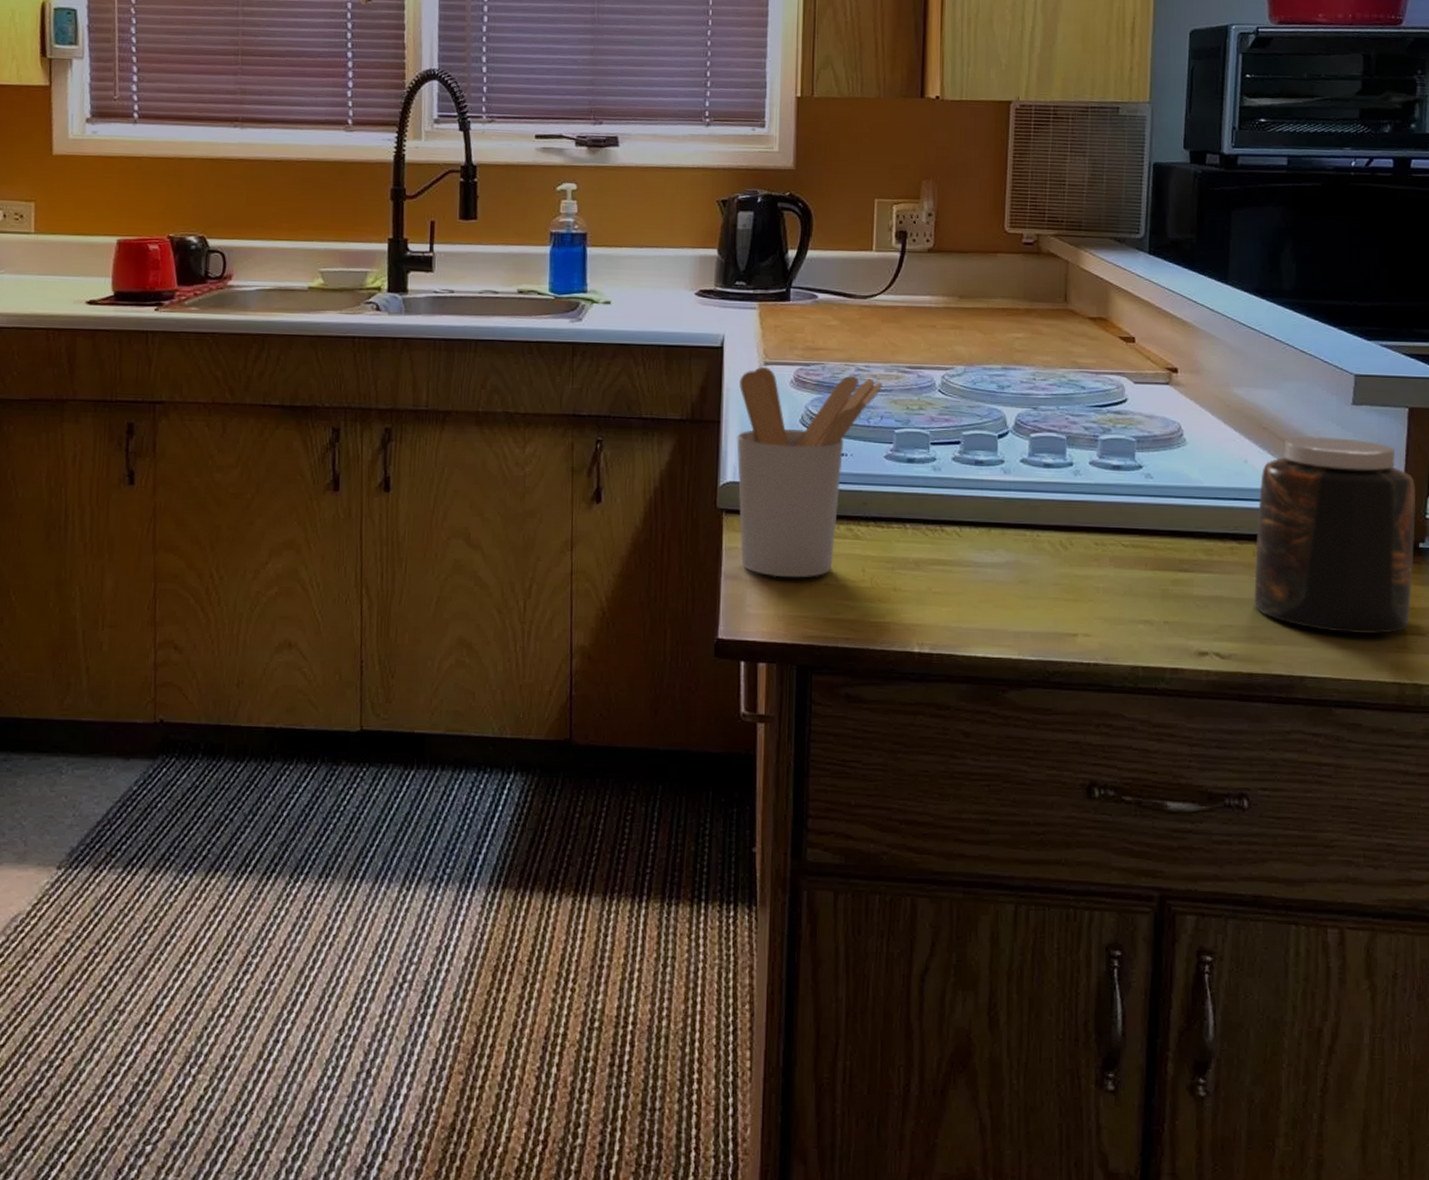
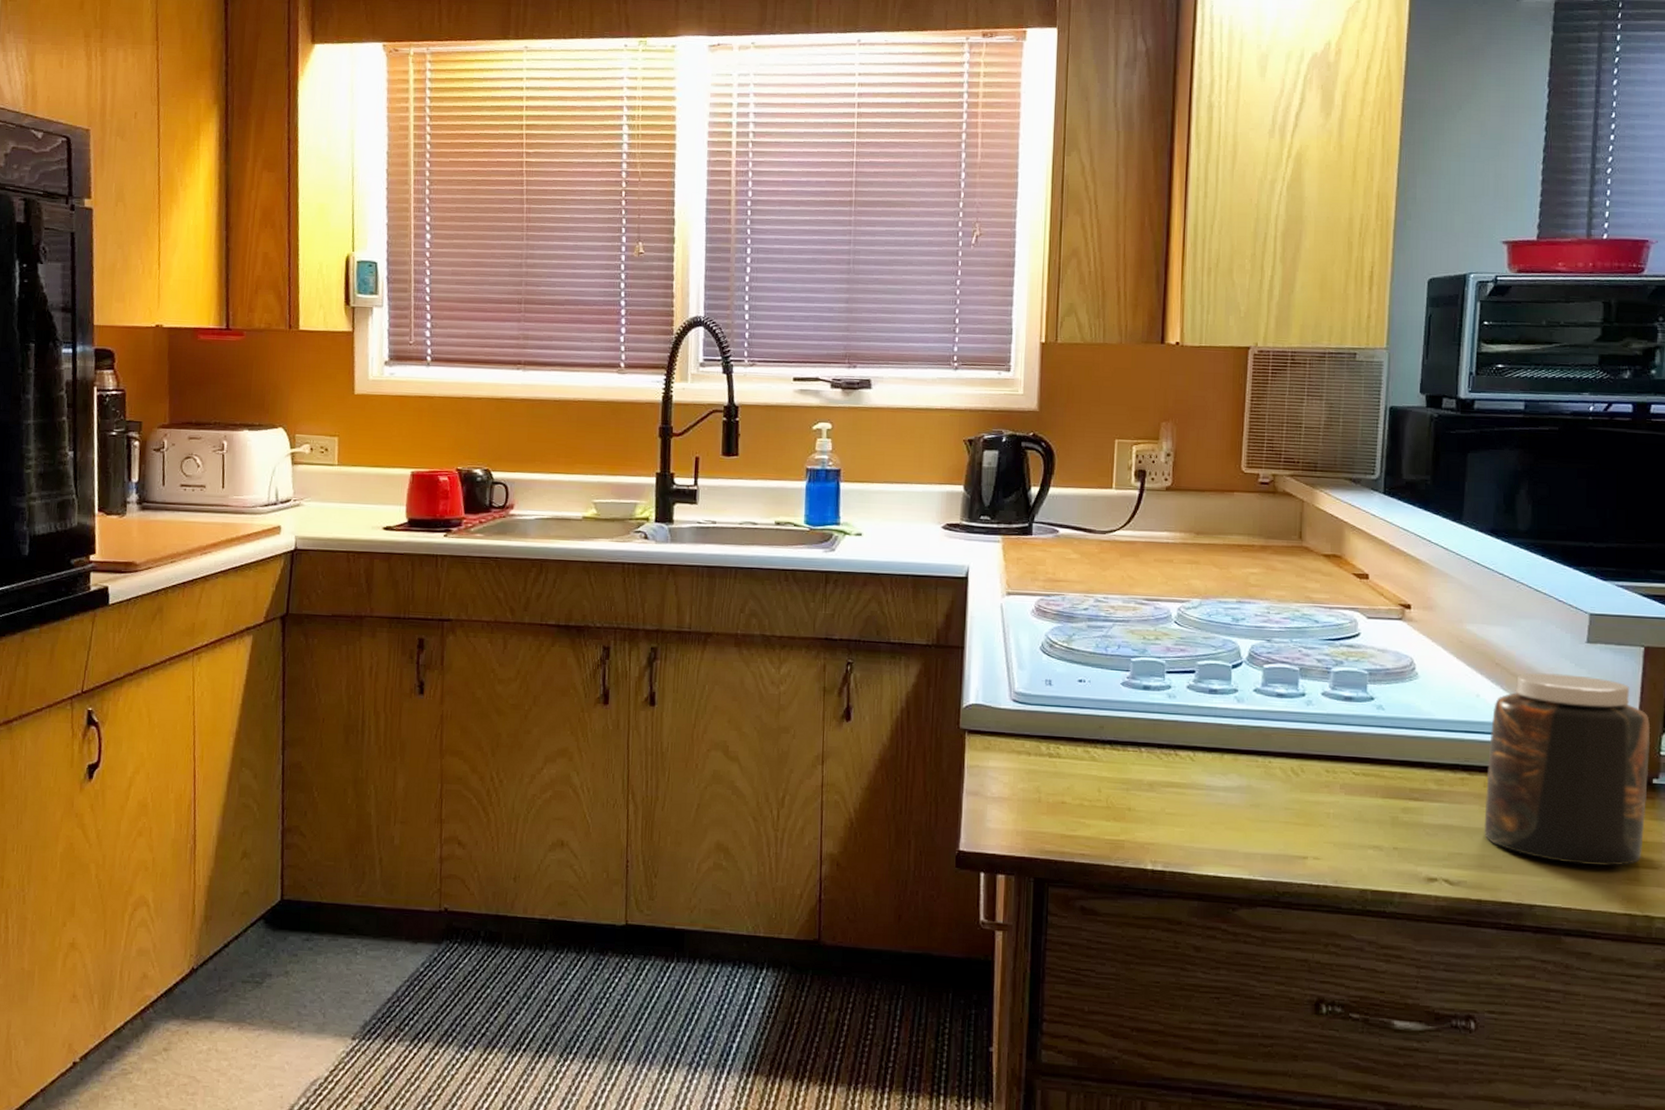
utensil holder: present [737,367,882,578] -> none [979,597,1120,796]

